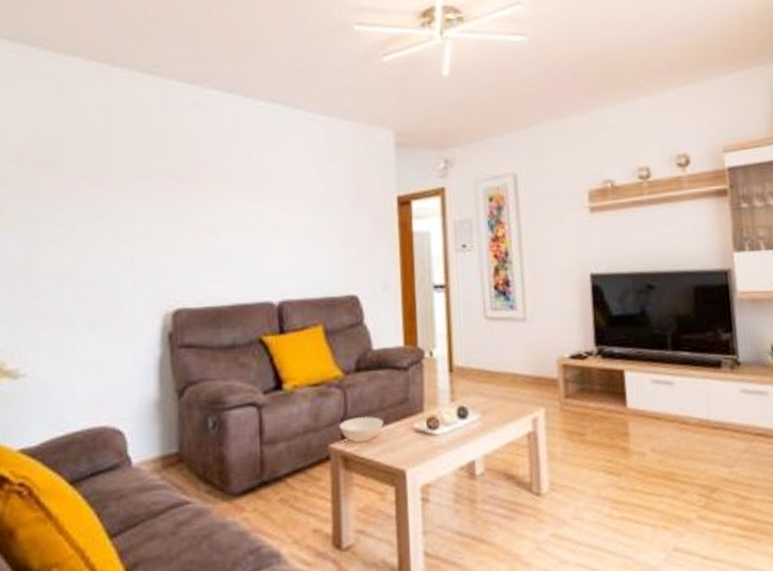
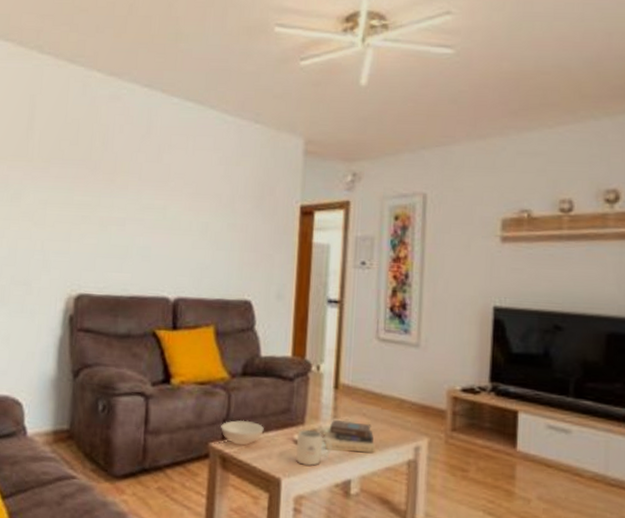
mug: none [417,416,453,453] -> present [296,429,332,466]
books: none [443,402,495,434] -> present [323,420,375,453]

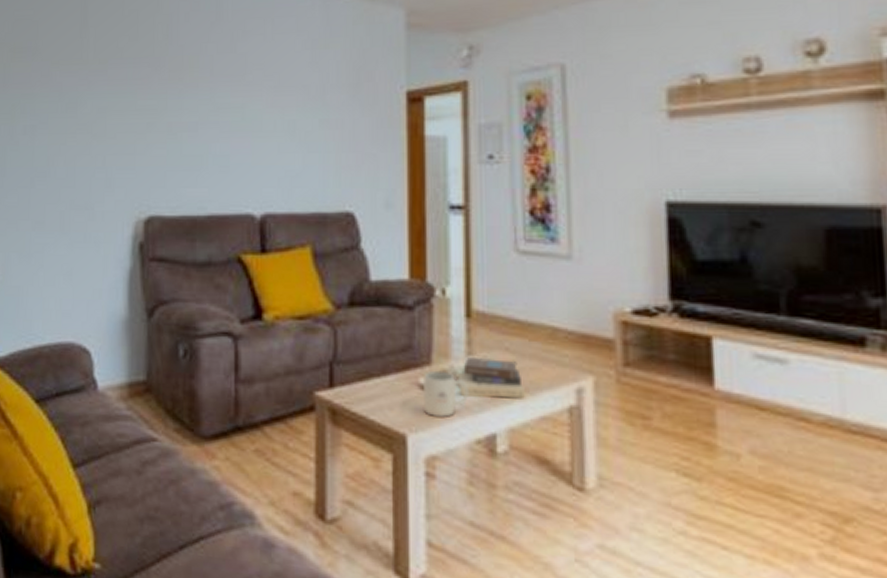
bowl: present [221,420,264,446] -> none [327,361,381,394]

